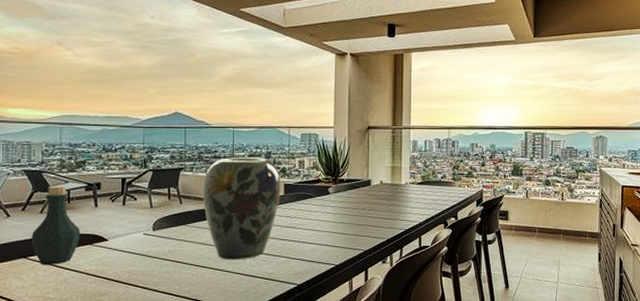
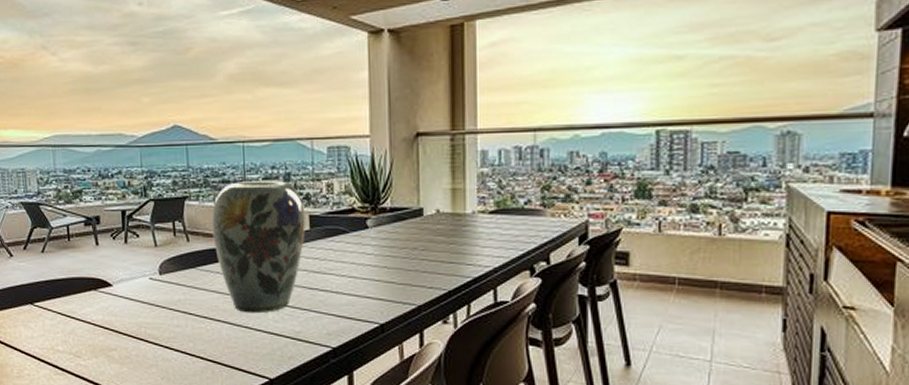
bottle: present [31,185,81,265] -> none [35,220,84,313]

